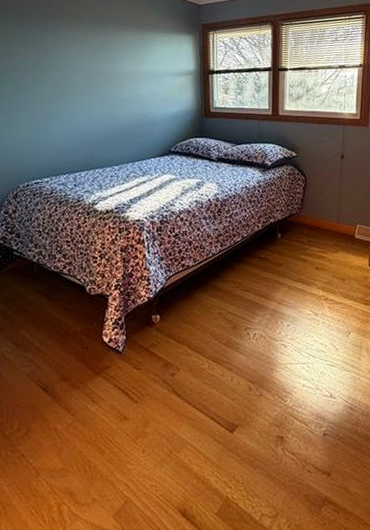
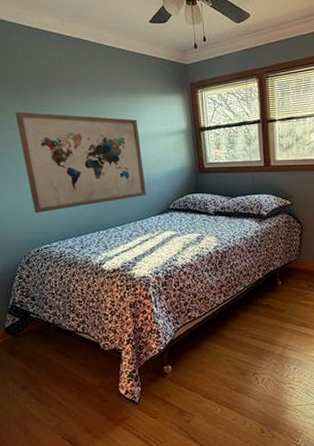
wall art: none [15,38,148,146] -> present [15,111,147,214]

